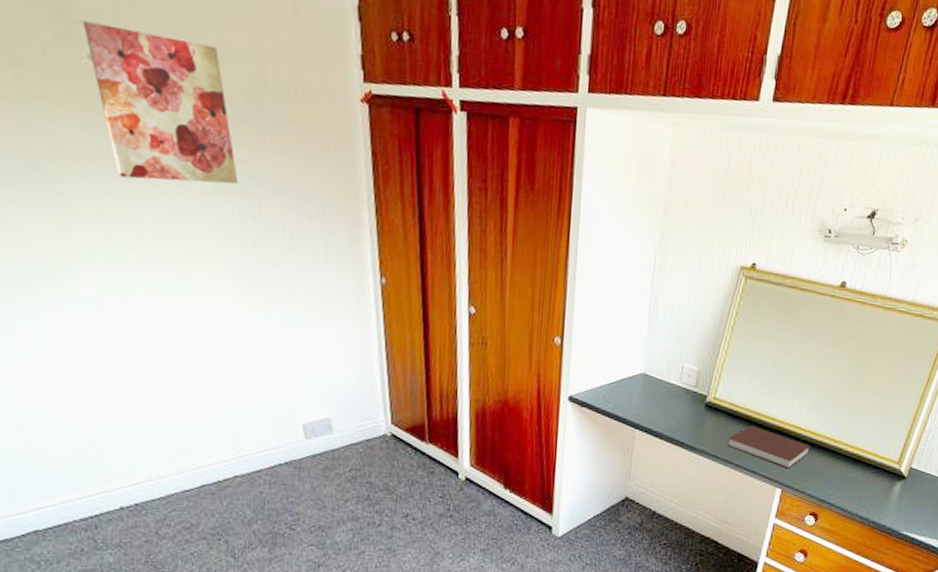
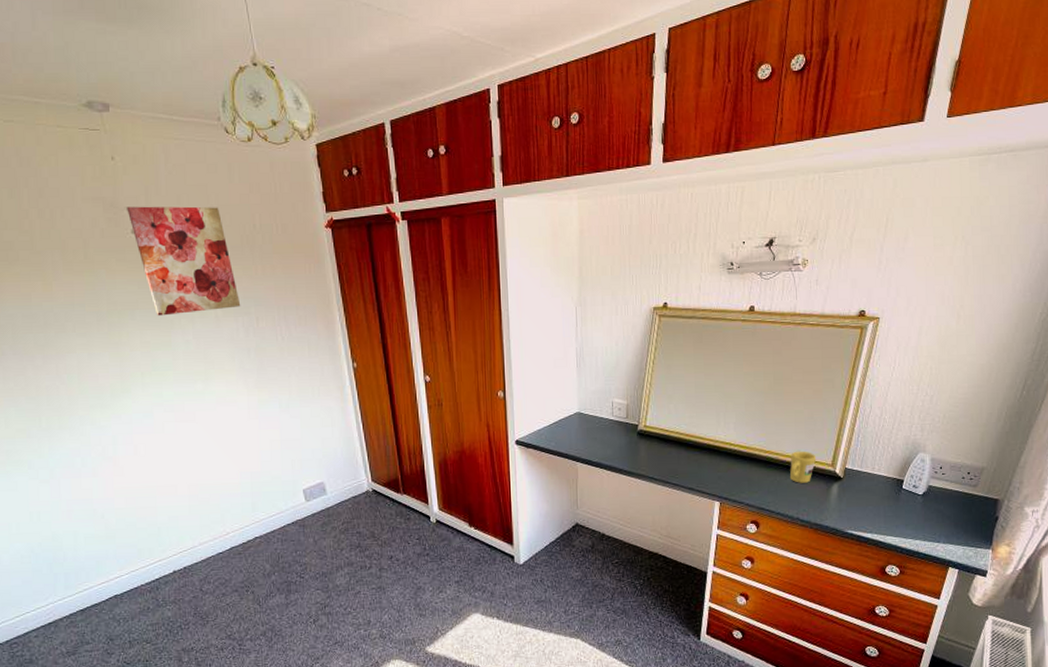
notebook: present [727,425,811,469] -> none [663,446,743,483]
mug: none [856,444,885,479] -> present [790,451,817,483]

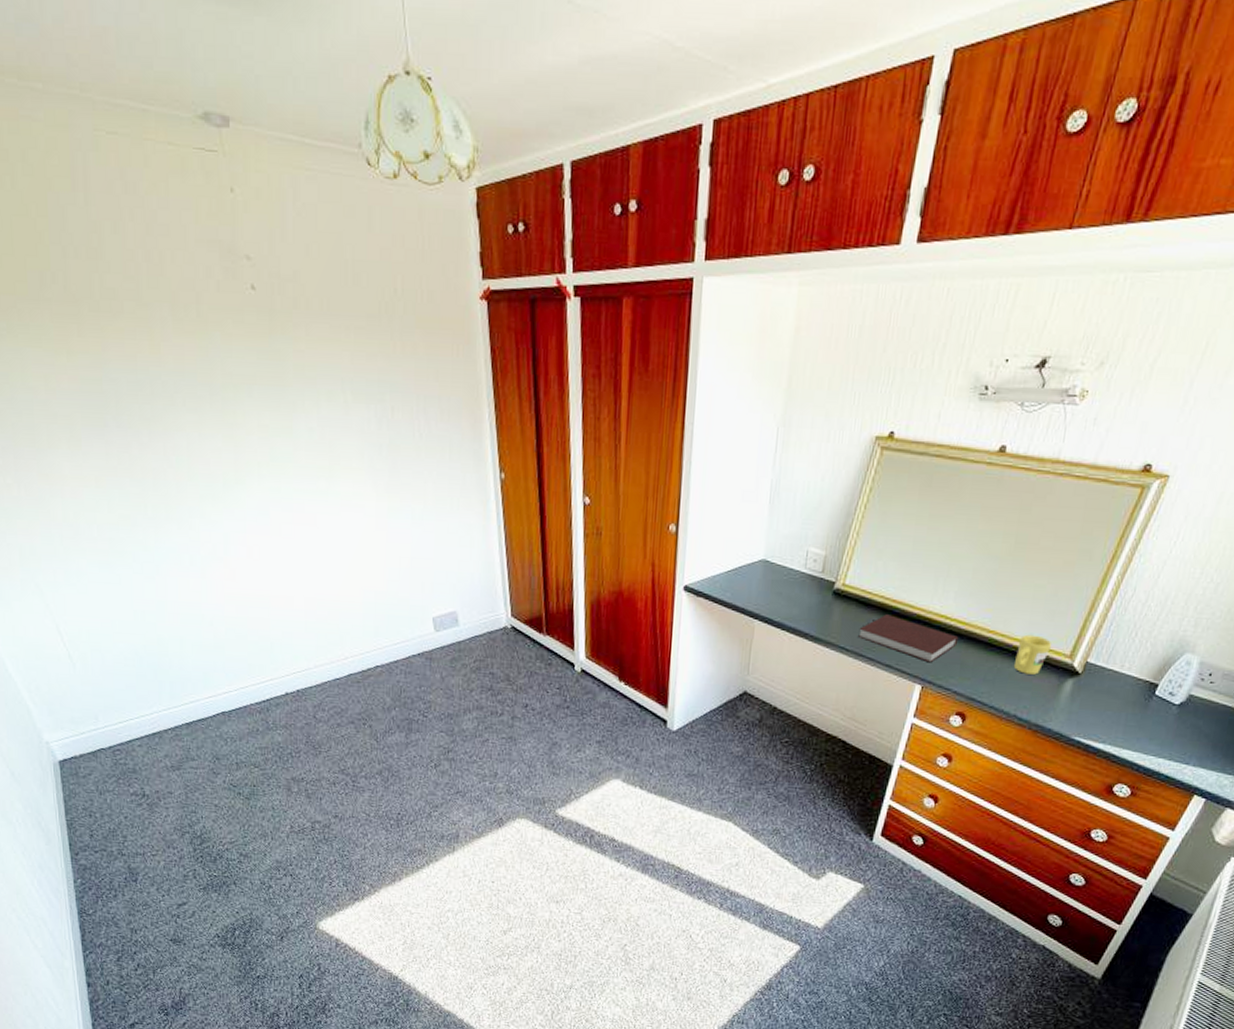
wall art: present [127,206,241,316] -> none [247,254,374,396]
notebook: none [663,446,743,483] -> present [858,614,959,663]

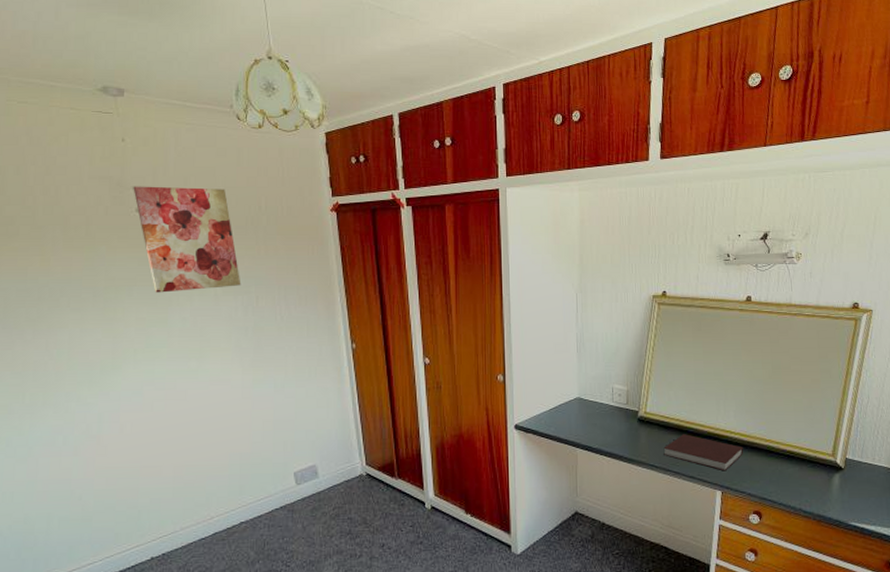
wall art: none [247,254,374,396] -> present [133,186,241,293]
mug: present [1014,634,1053,675] -> none [791,440,817,473]

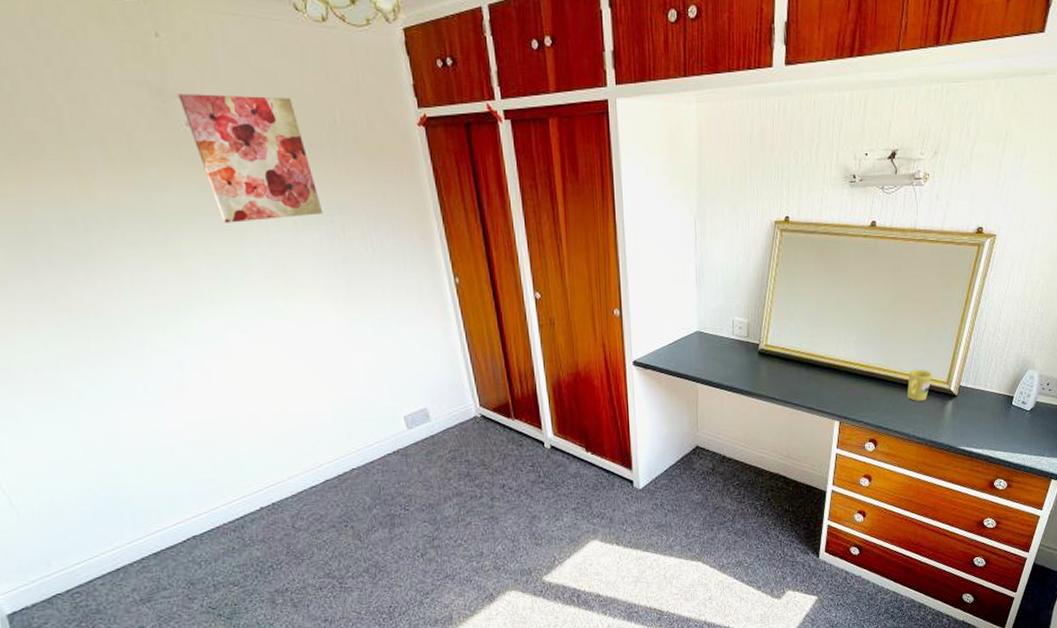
notebook: present [663,434,744,471] -> none [783,366,863,402]
mug: none [791,440,817,473] -> present [907,369,933,401]

